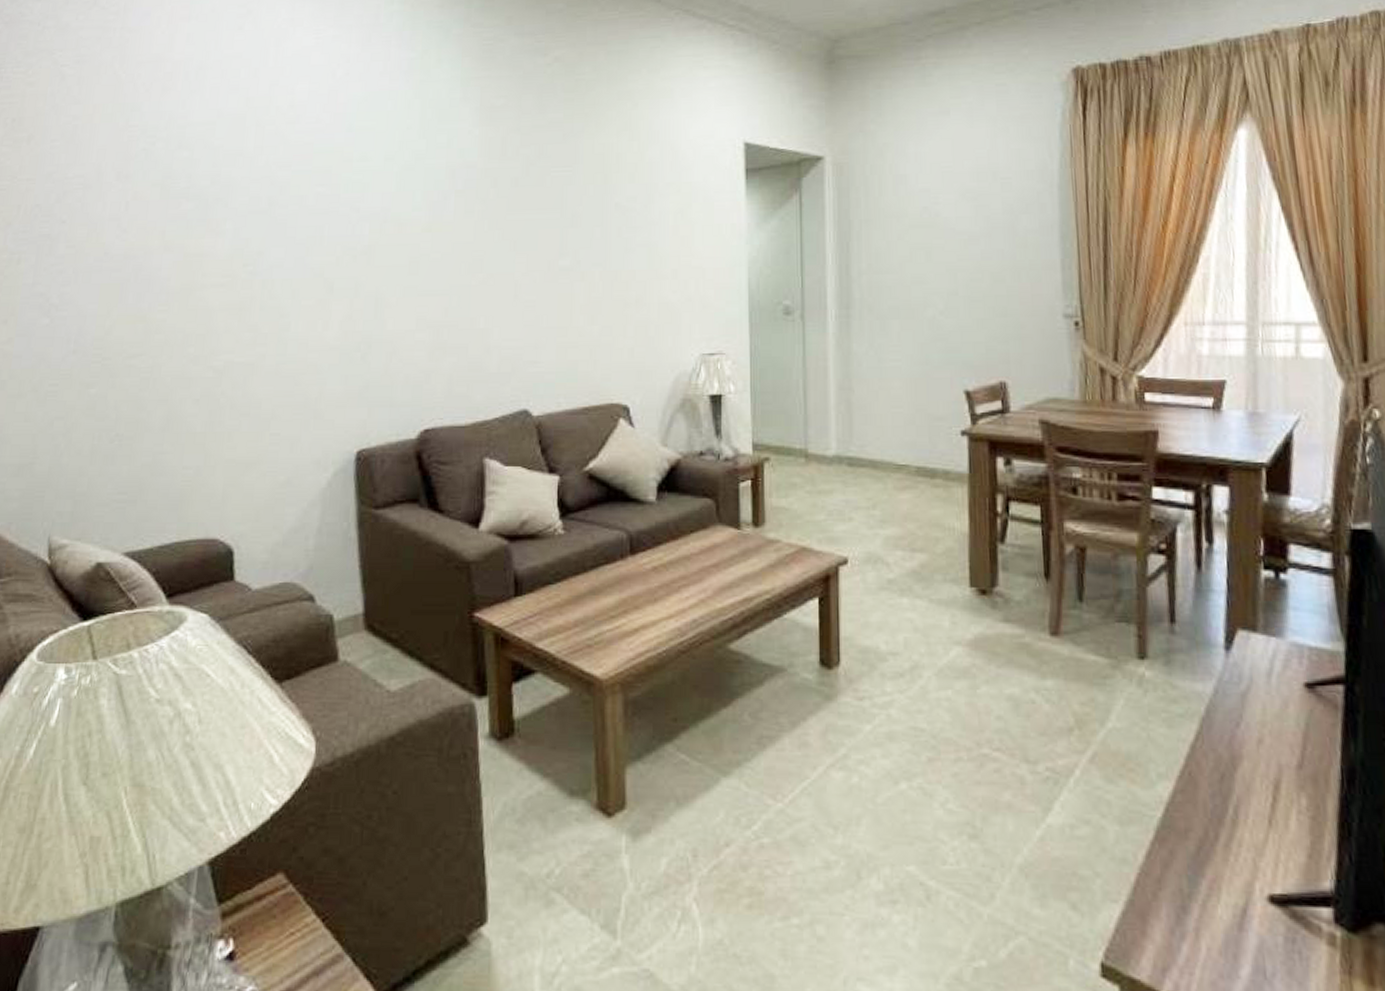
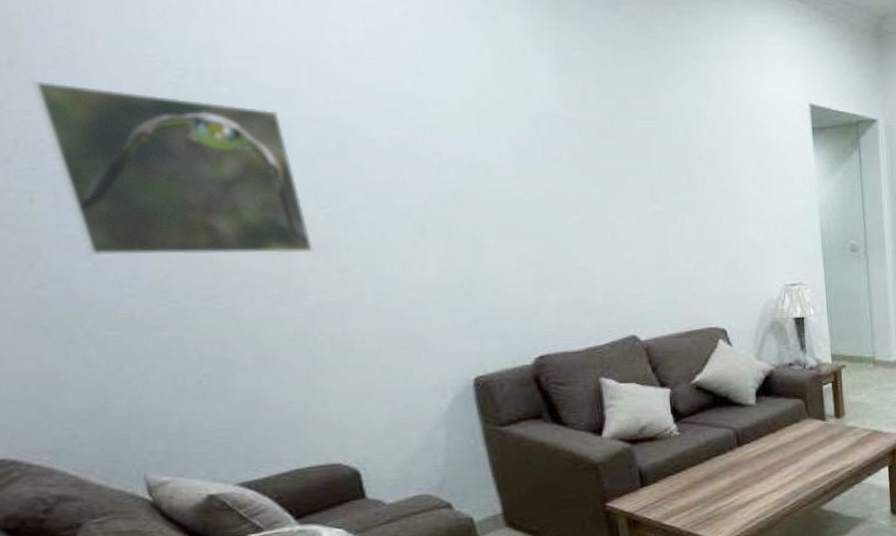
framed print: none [40,152,232,313] -> present [31,80,314,256]

